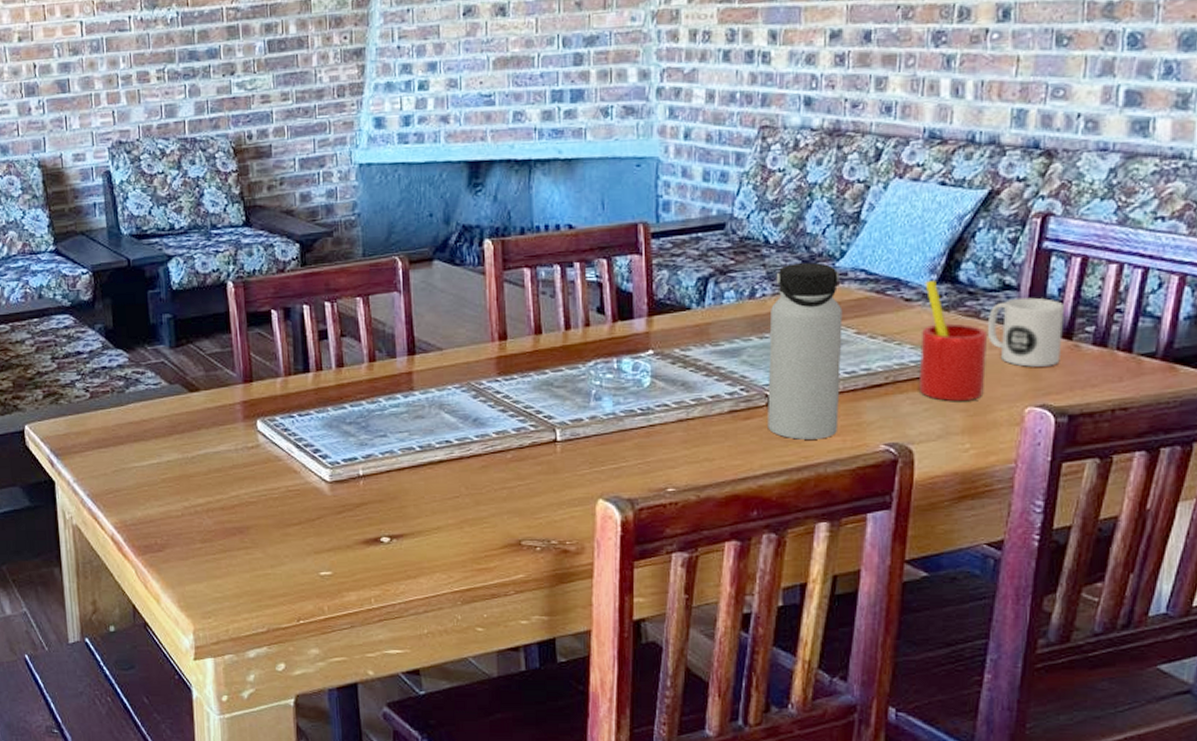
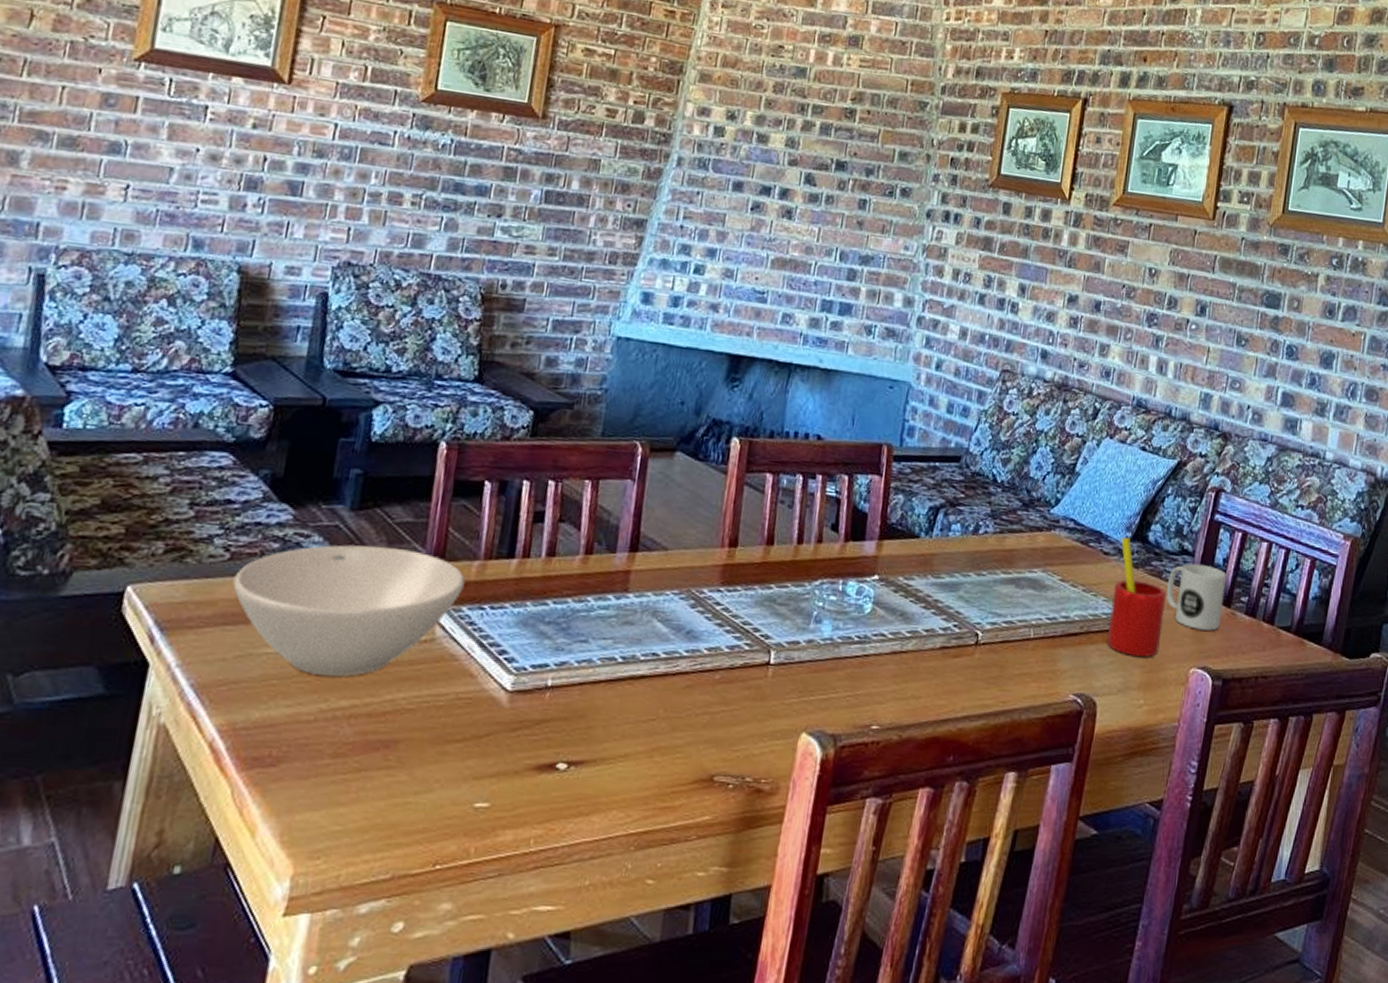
bowl: none [97,374,273,481] -> present [233,545,465,677]
water bottle: present [768,263,843,440] -> none [973,505,1053,684]

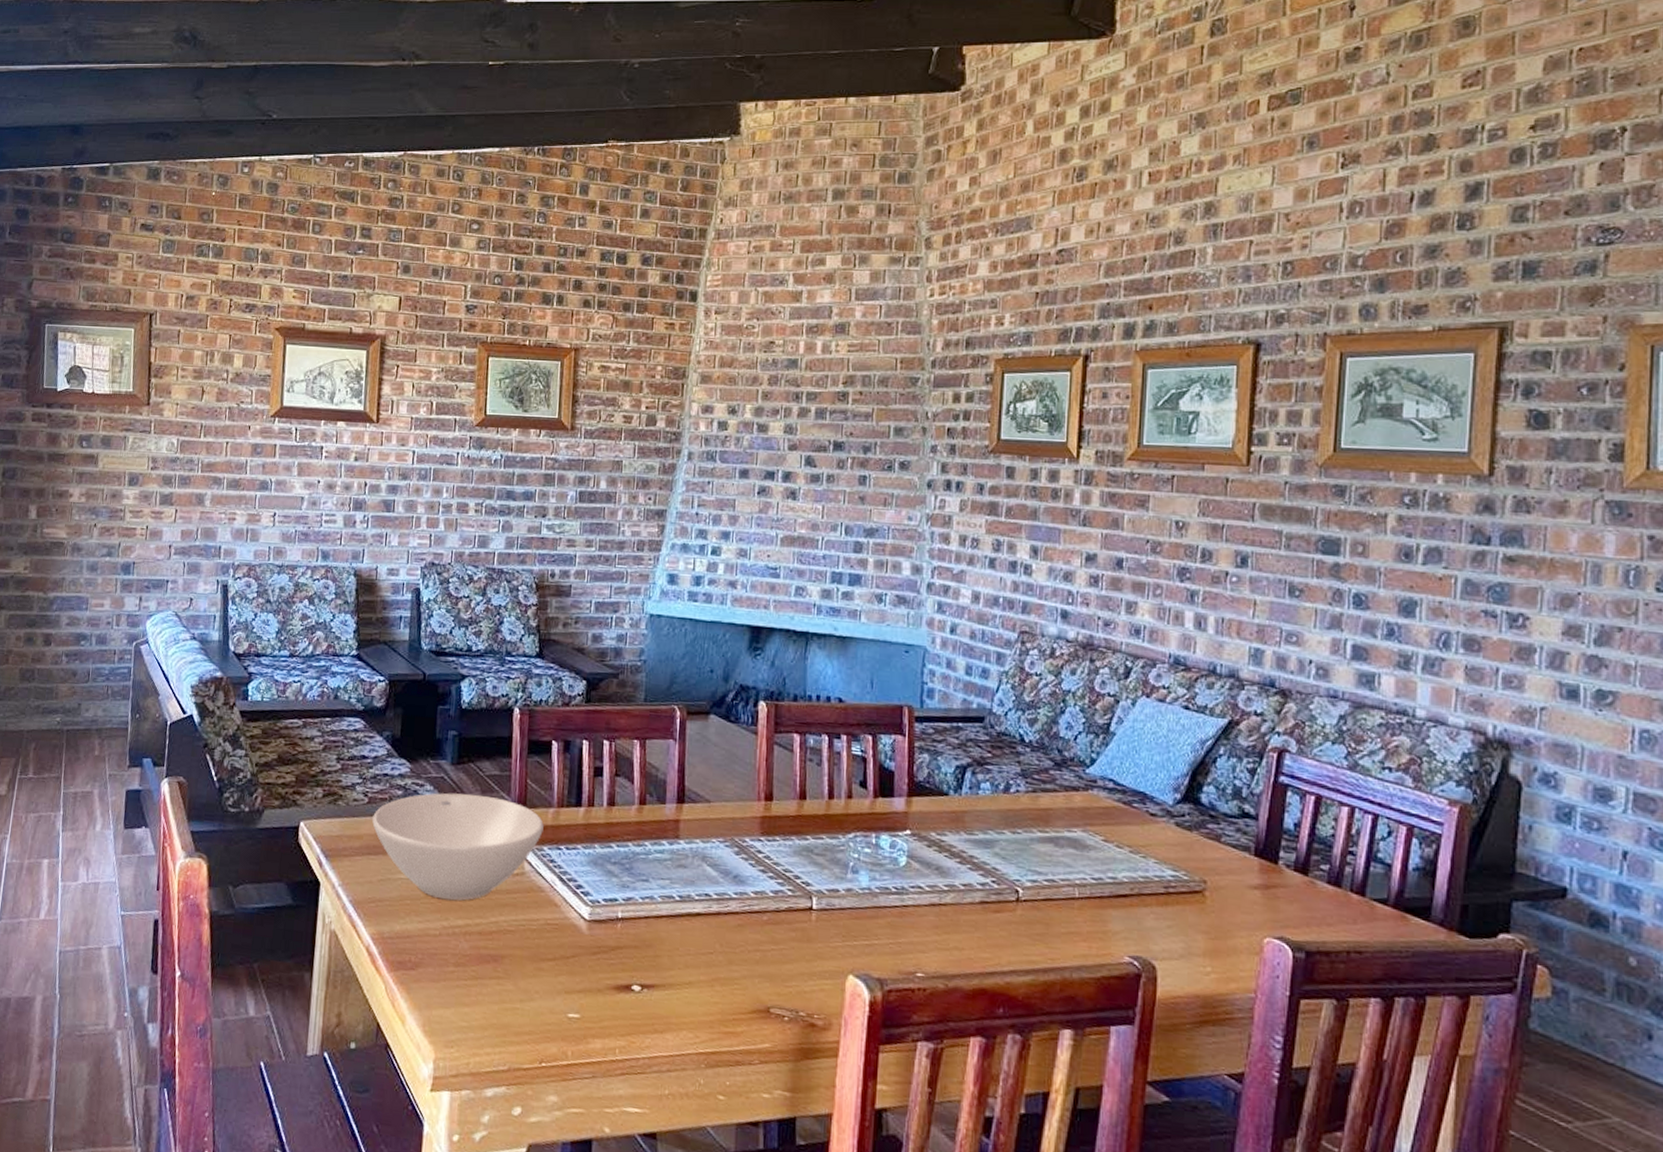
straw: present [1106,536,1167,658] -> none [1162,798,1229,924]
mug: present [1166,563,1227,631] -> none [1227,827,1301,900]

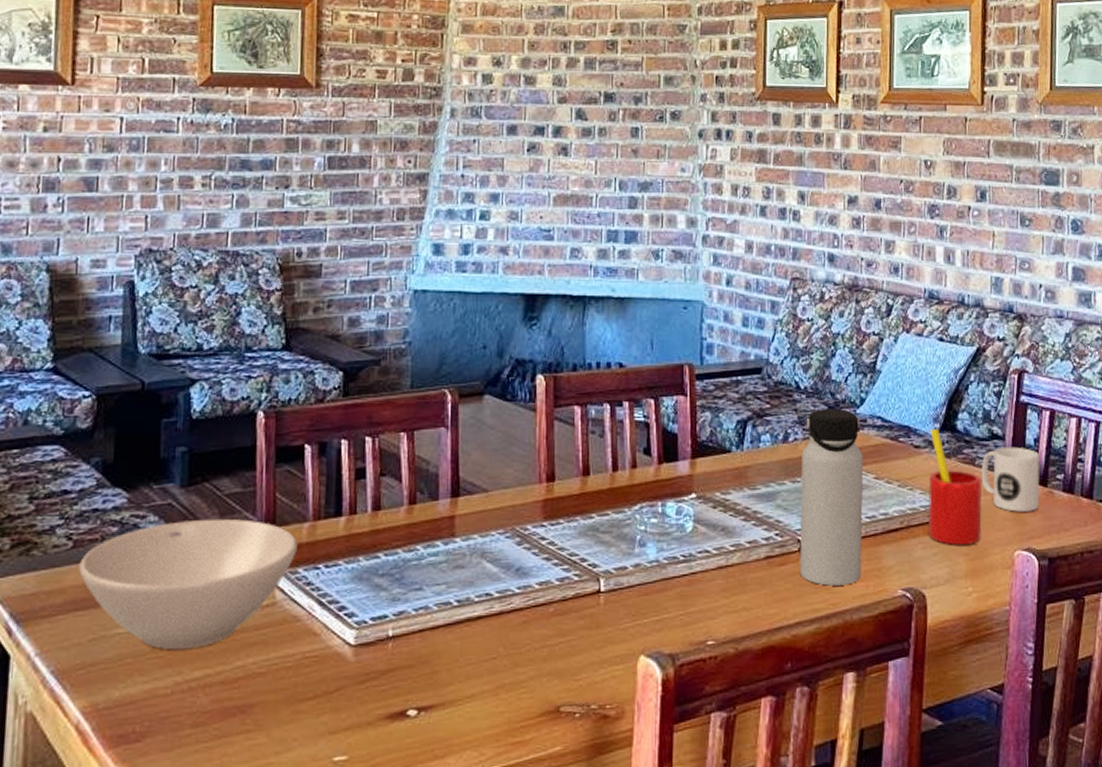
water bottle: none [1016,764,1091,943] -> present [800,409,864,586]
straw: none [1162,798,1229,924] -> present [928,428,982,546]
mug: none [1227,827,1301,900] -> present [981,446,1040,512]

